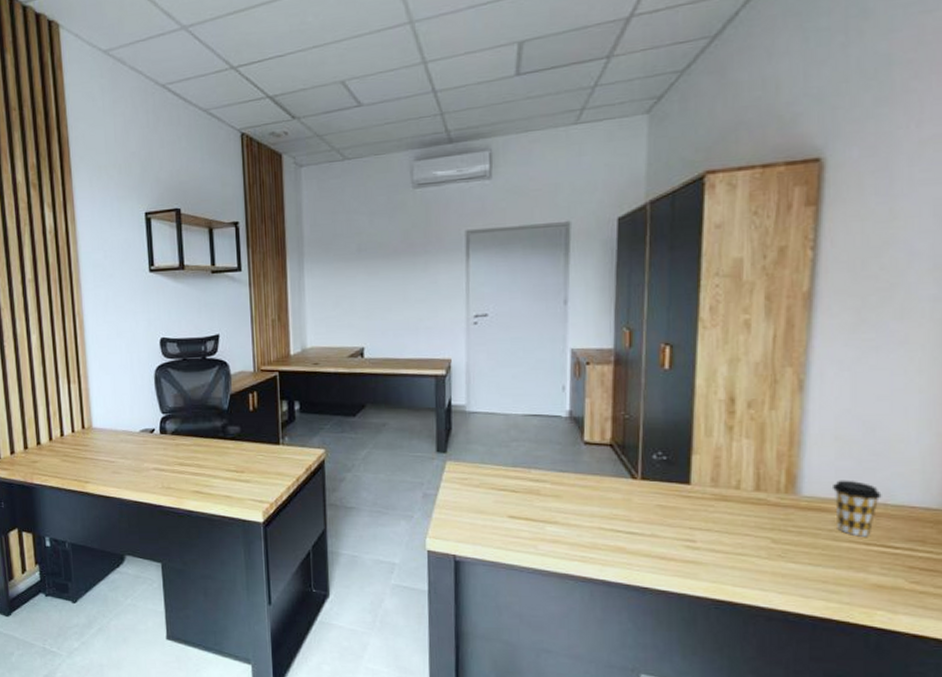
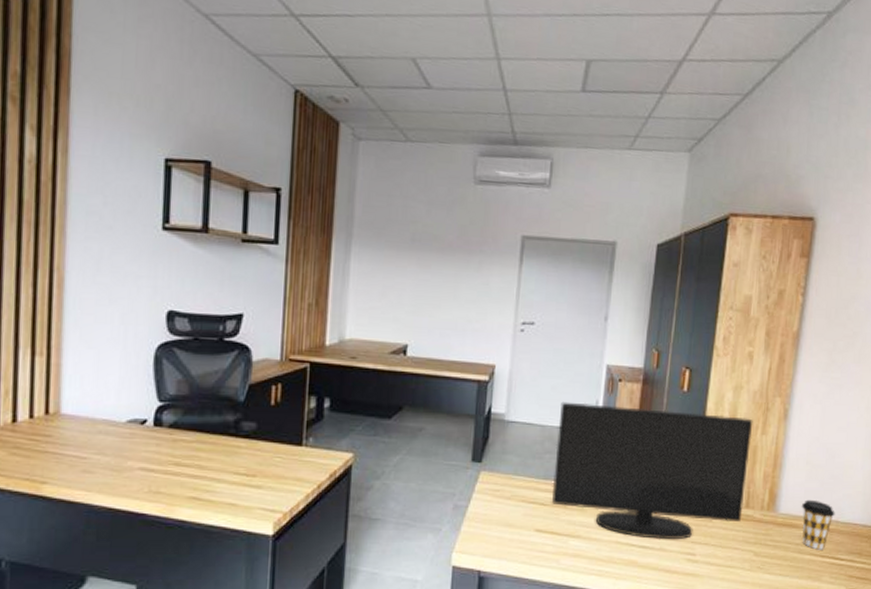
monitor: none [522,388,758,526] -> present [551,401,753,540]

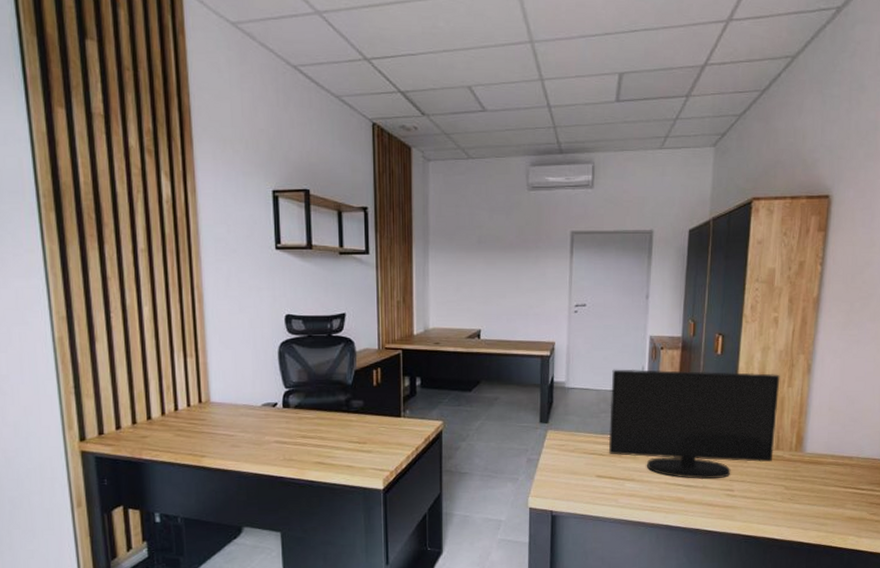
coffee cup: present [801,499,835,550] -> none [825,440,856,482]

